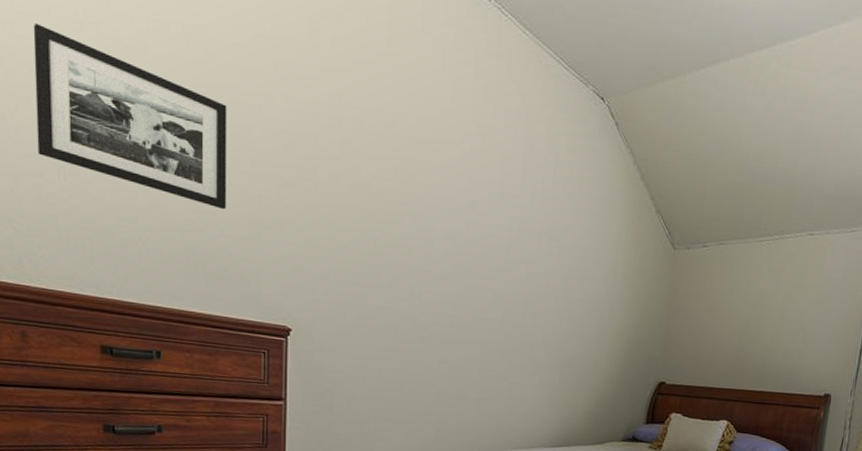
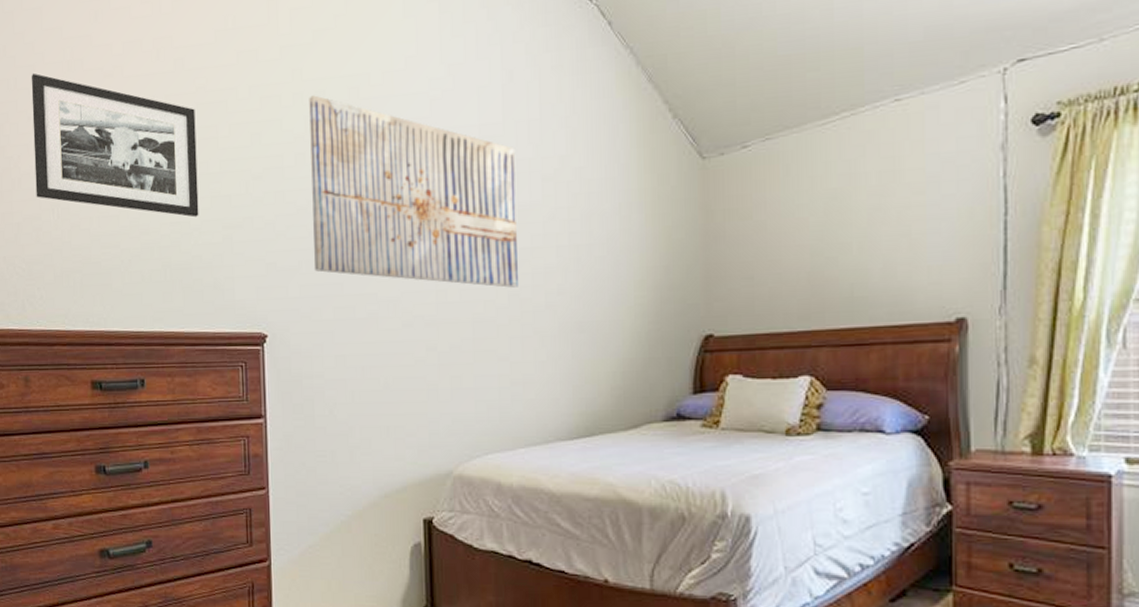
wall art: none [341,121,530,323] -> present [309,95,518,288]

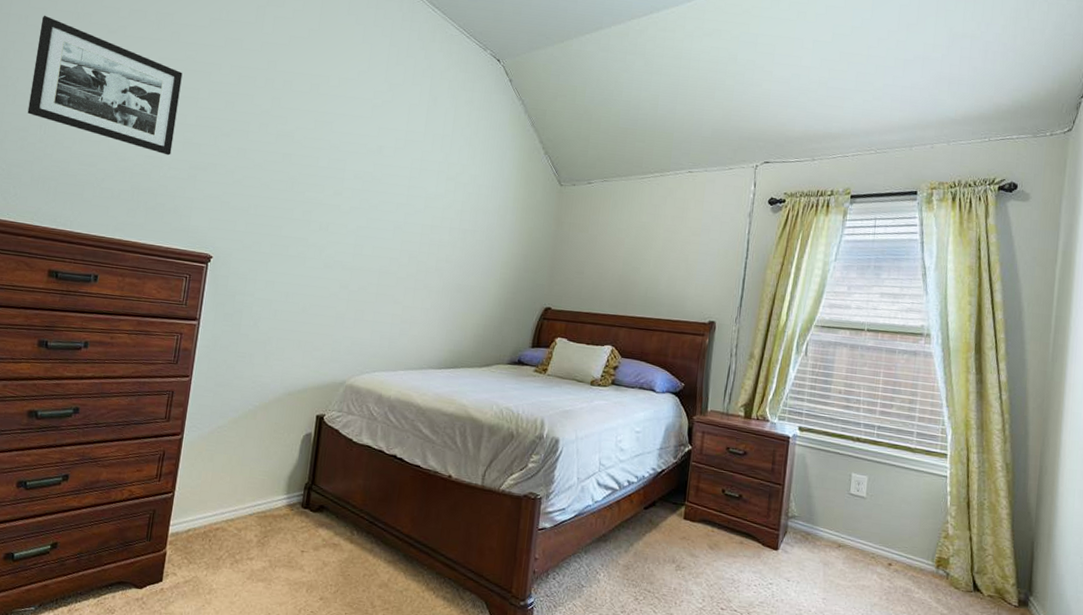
wall art: present [309,95,518,288] -> none [260,83,431,252]

